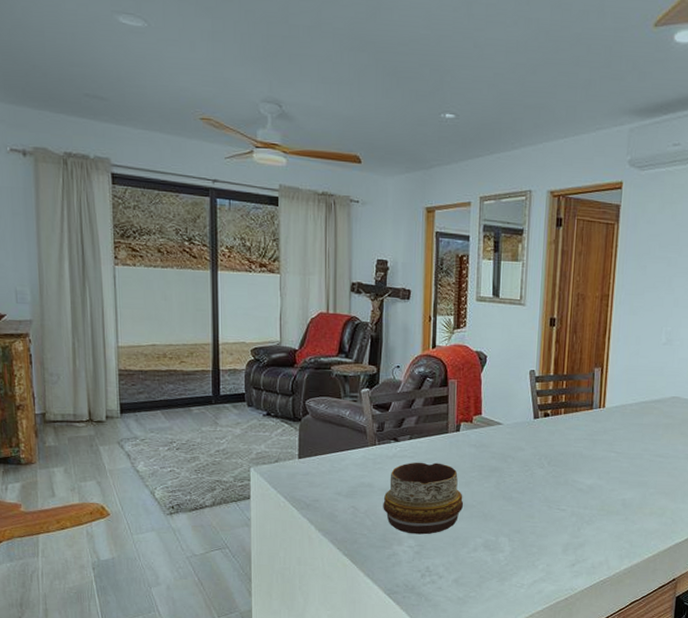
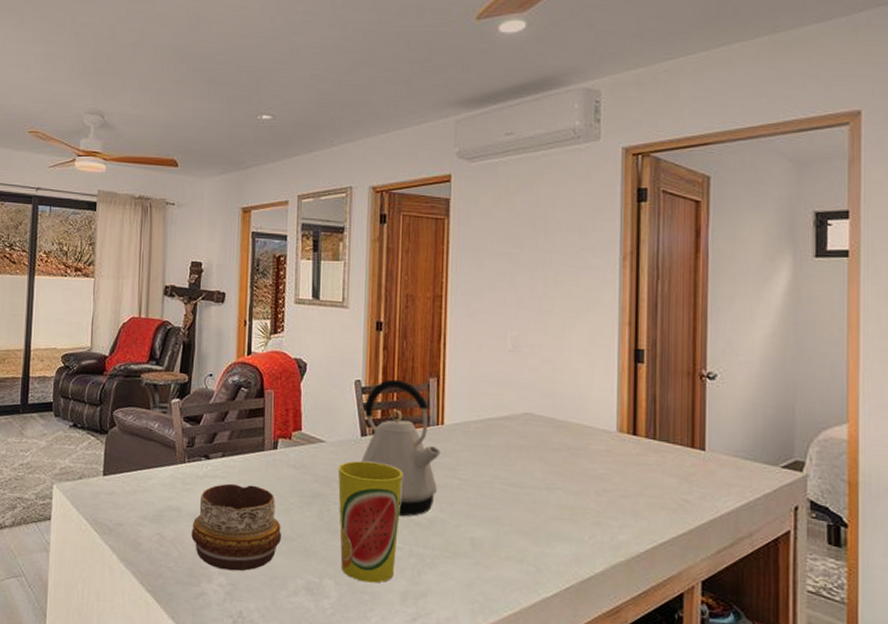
cup: none [513,440,569,538] -> present [338,461,403,583]
kettle: none [534,369,601,485] -> present [362,379,441,517]

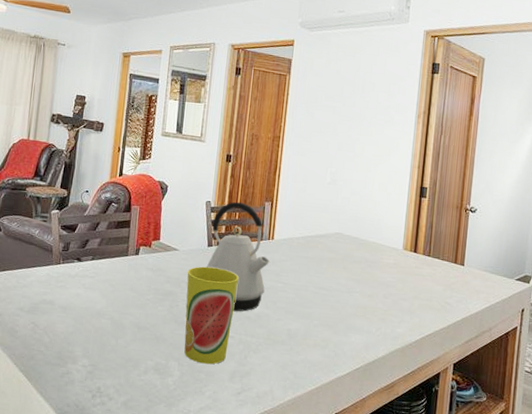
decorative bowl: present [191,483,282,572] -> none [61,282,138,355]

